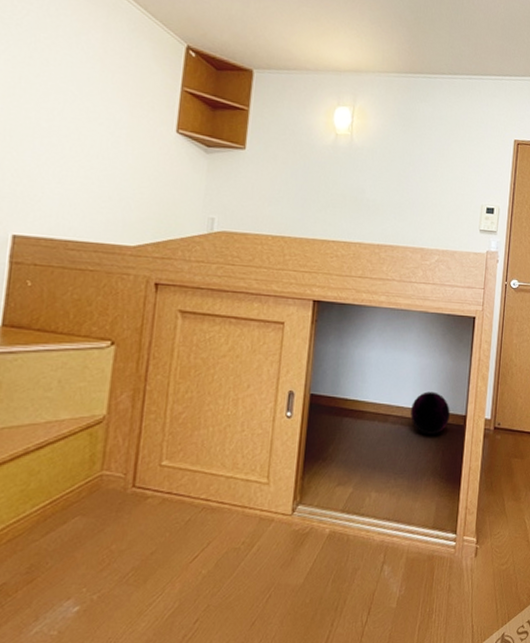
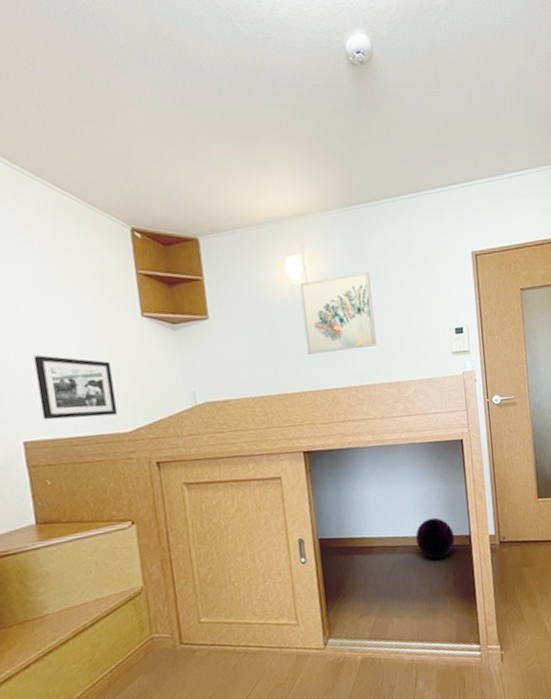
picture frame: none [42,148,132,226] -> present [33,355,118,420]
wall art: none [337,133,414,209] -> present [298,271,377,355]

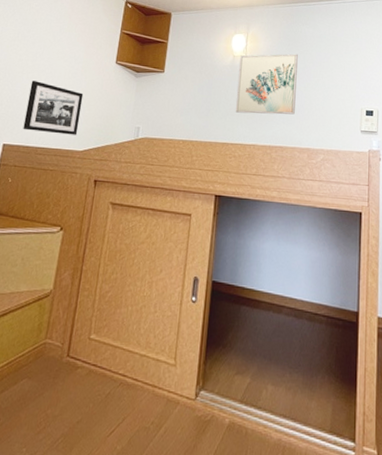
ball: present [416,517,455,559] -> none [303,285,342,330]

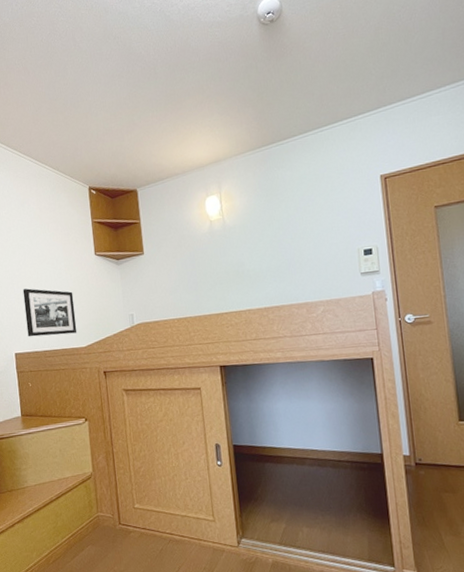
wall art: present [235,53,298,115] -> none [216,203,286,280]

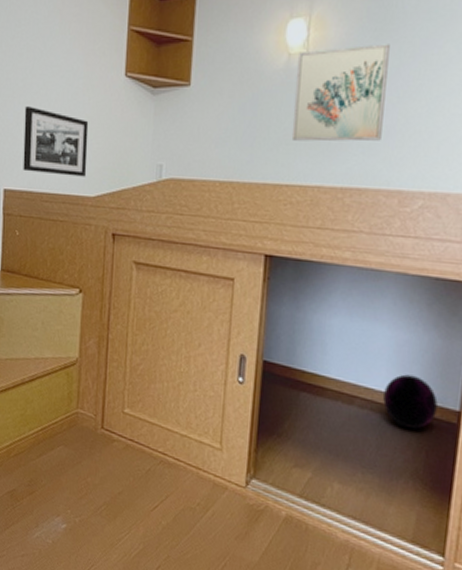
wall art: none [216,203,286,280] -> present [291,44,390,142]
ball: none [325,433,366,474] -> present [383,374,438,429]

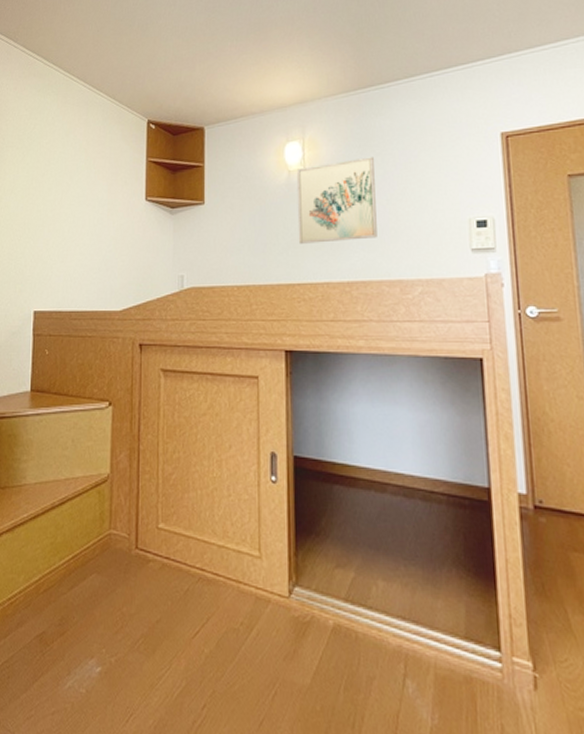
picture frame: present [23,106,89,177] -> none [52,233,114,294]
ball: present [383,374,438,429] -> none [414,455,467,511]

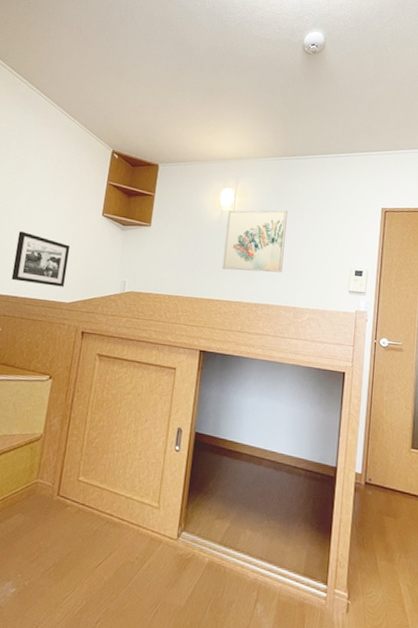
picture frame: none [52,233,114,294] -> present [11,231,70,287]

